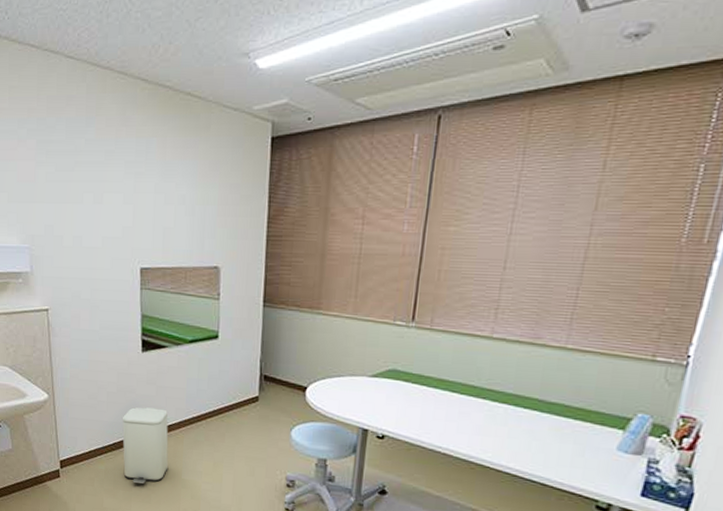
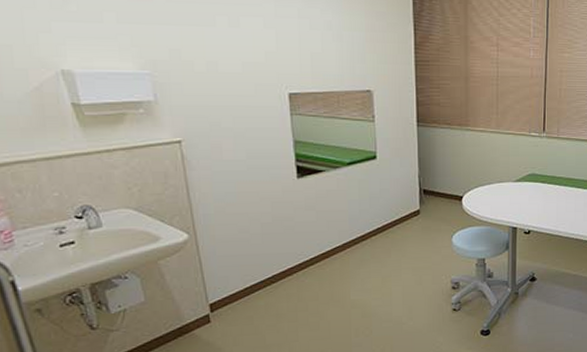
pedal bin: present [122,407,169,485] -> none [280,233,336,314]

